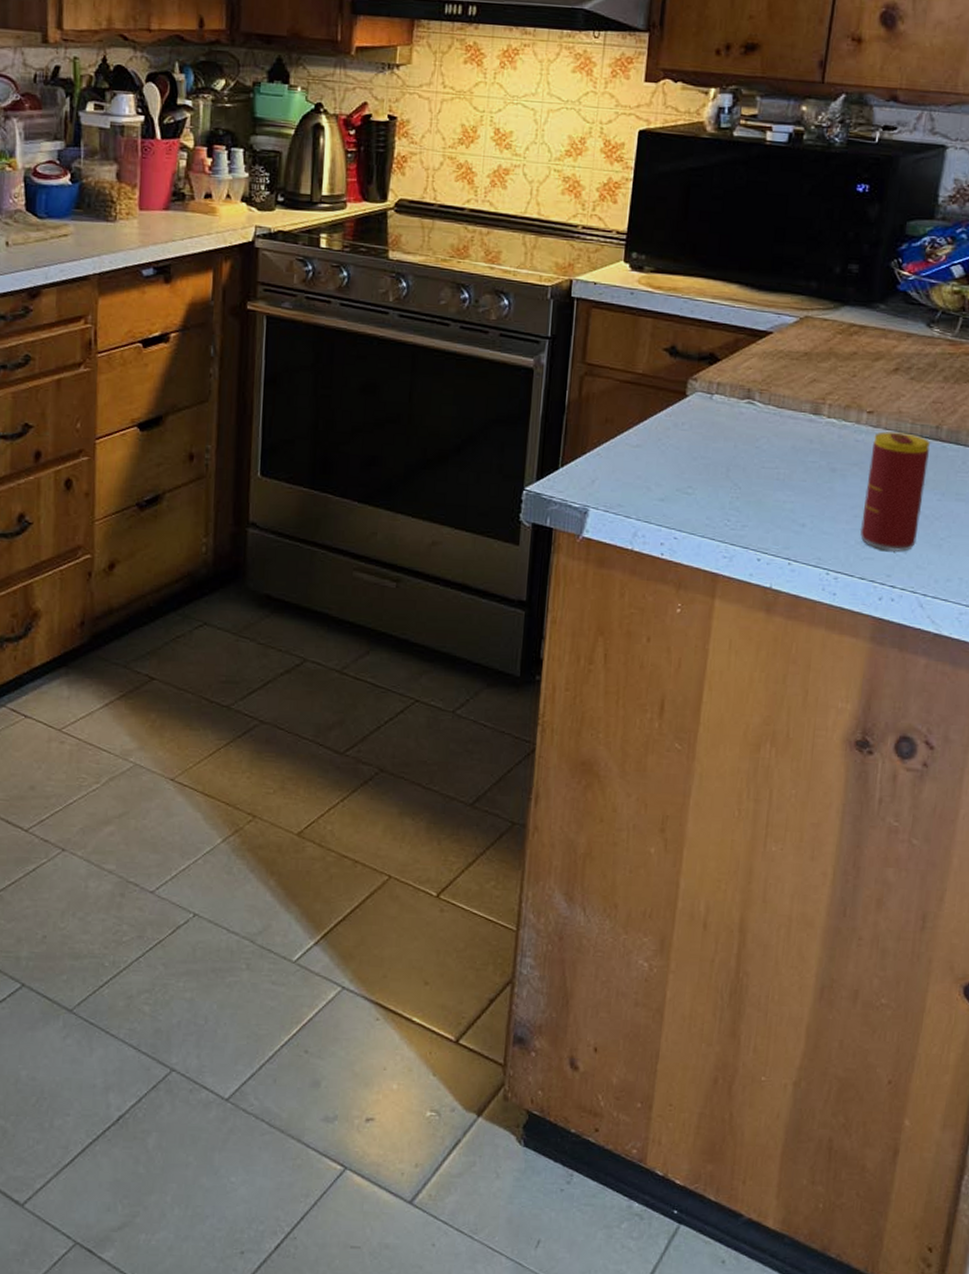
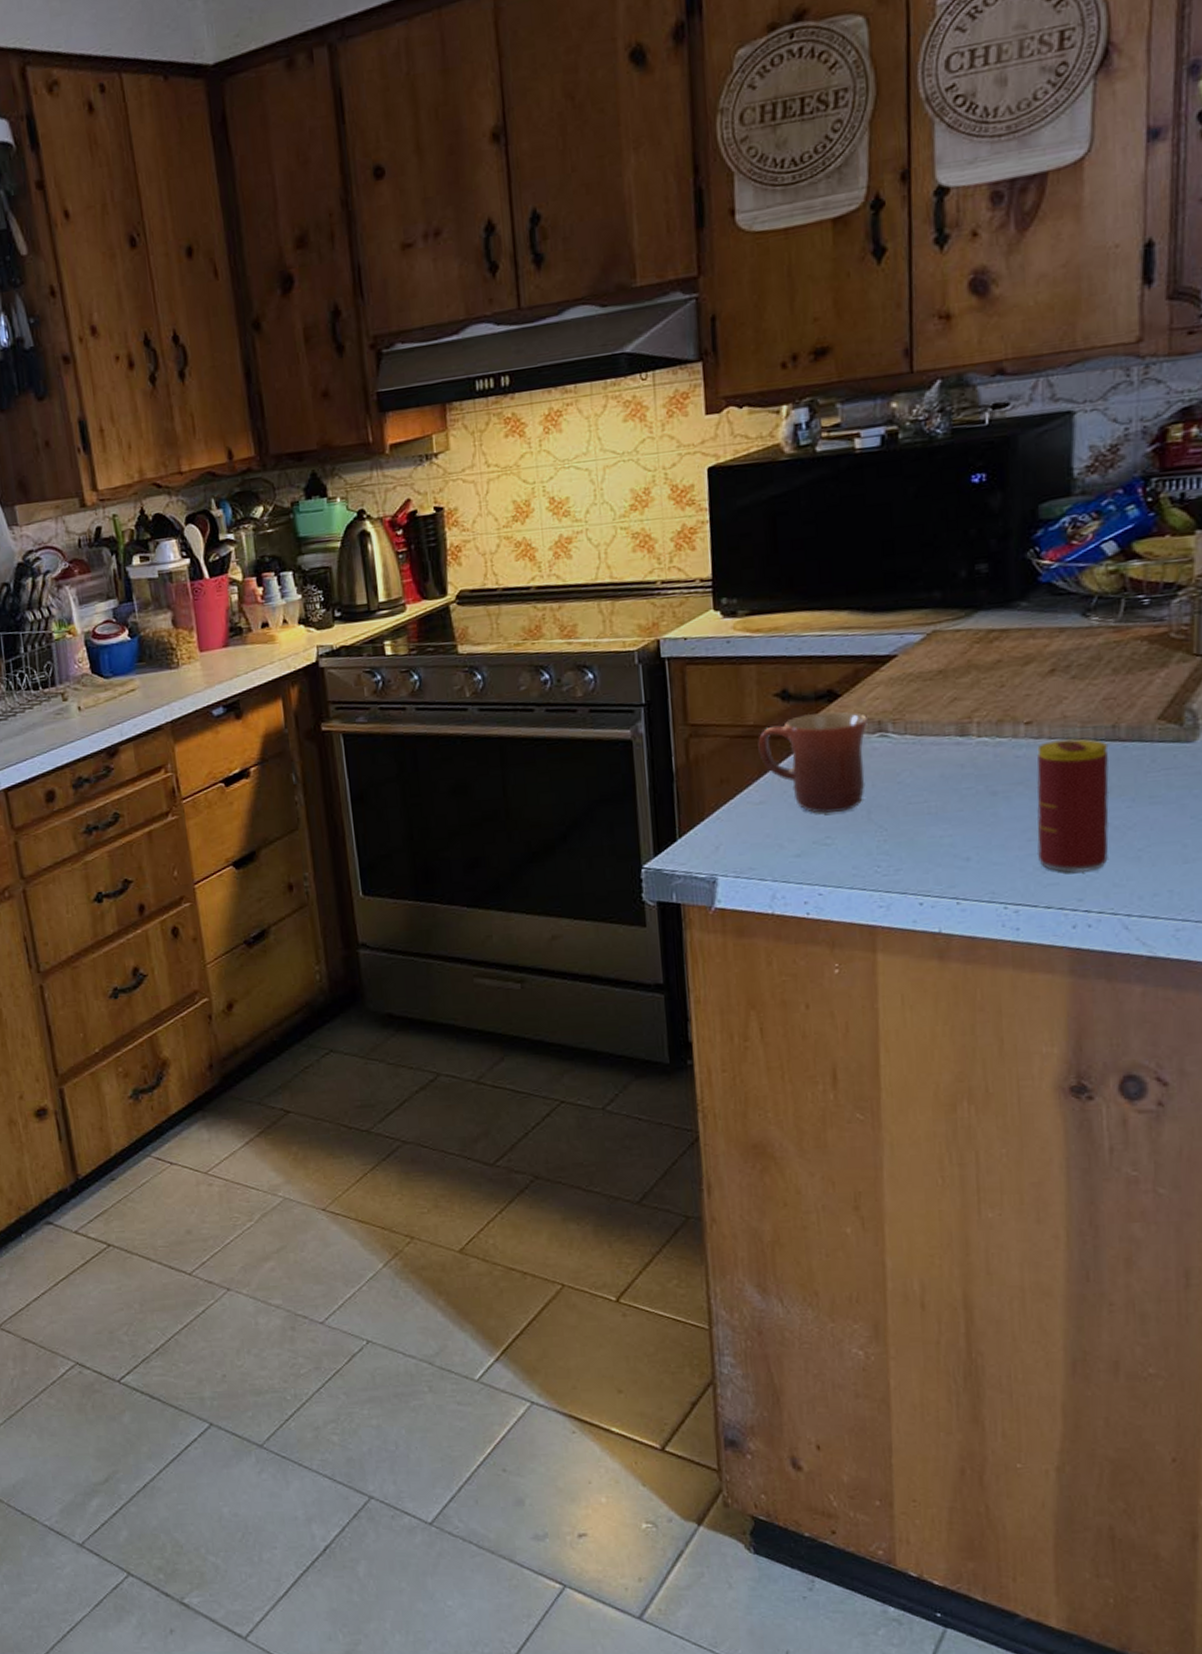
mug: none [642,371,741,466] -> present [758,711,869,813]

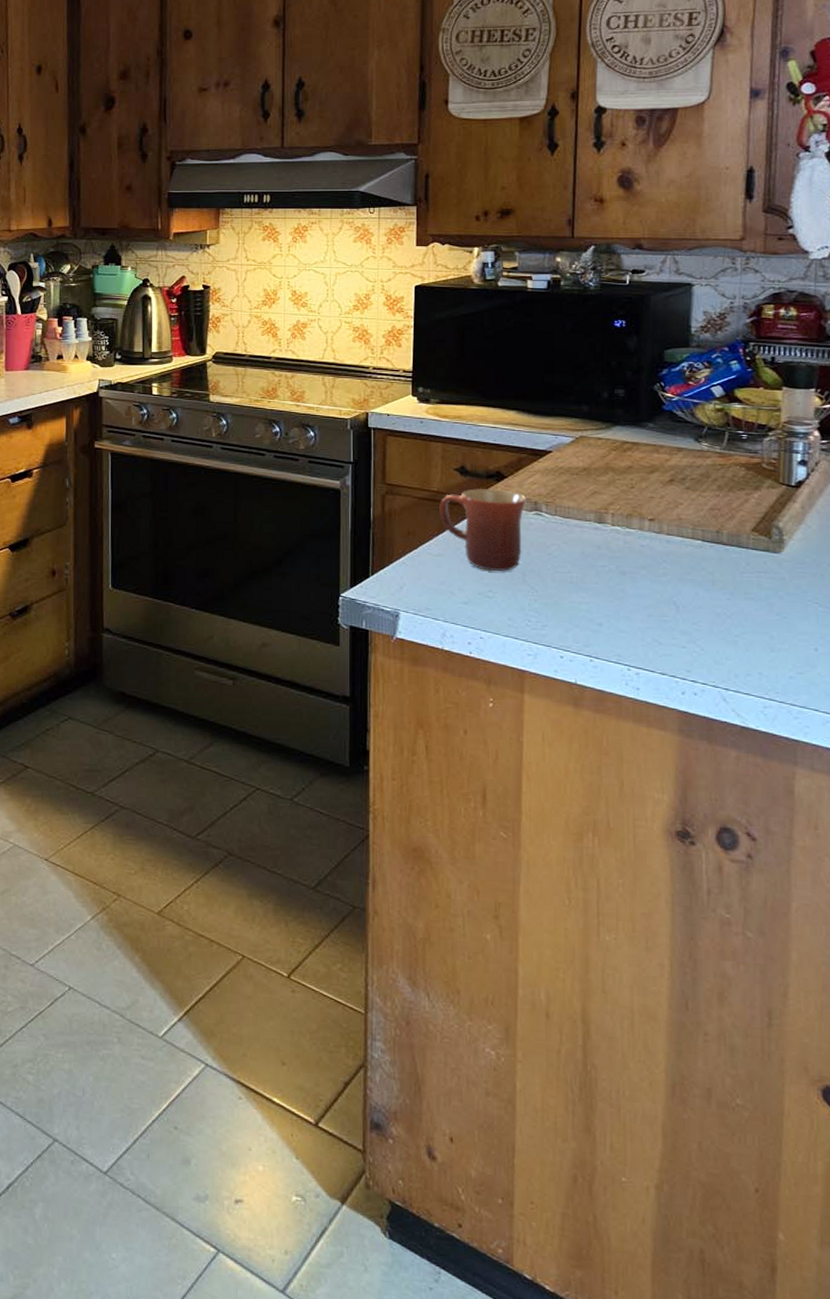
beverage can: present [1036,738,1110,873] -> none [655,536,714,648]

